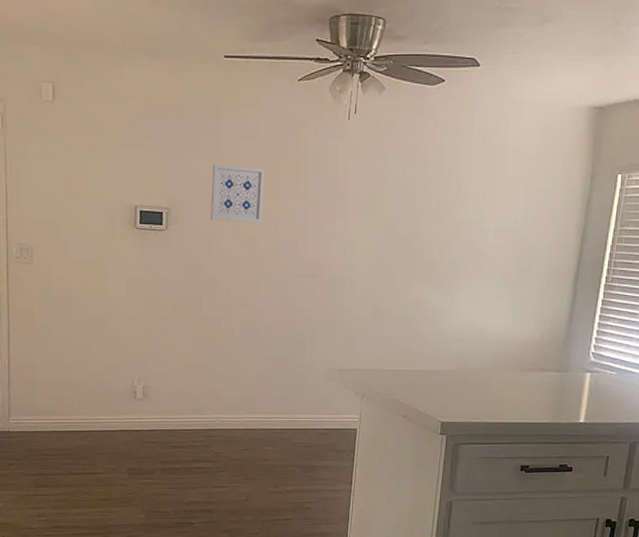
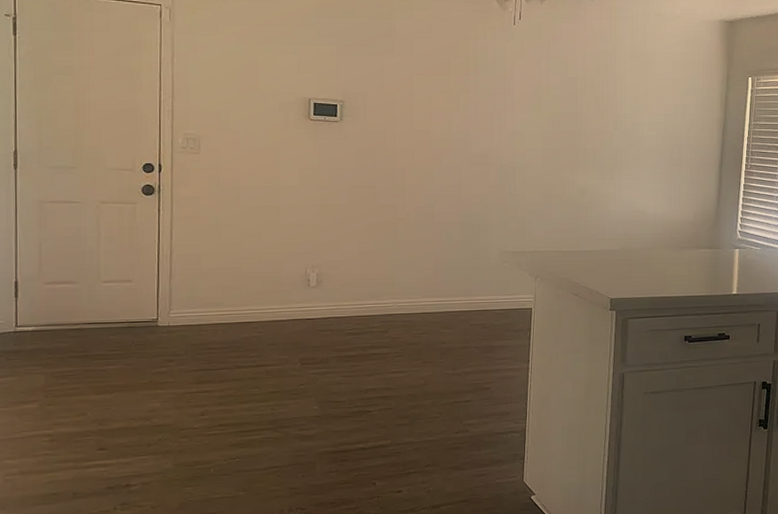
wall art: present [211,164,265,223] -> none [385,61,438,115]

